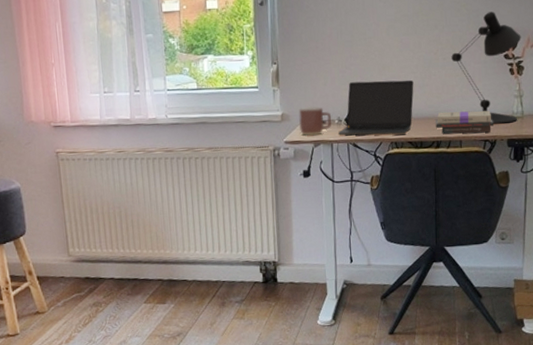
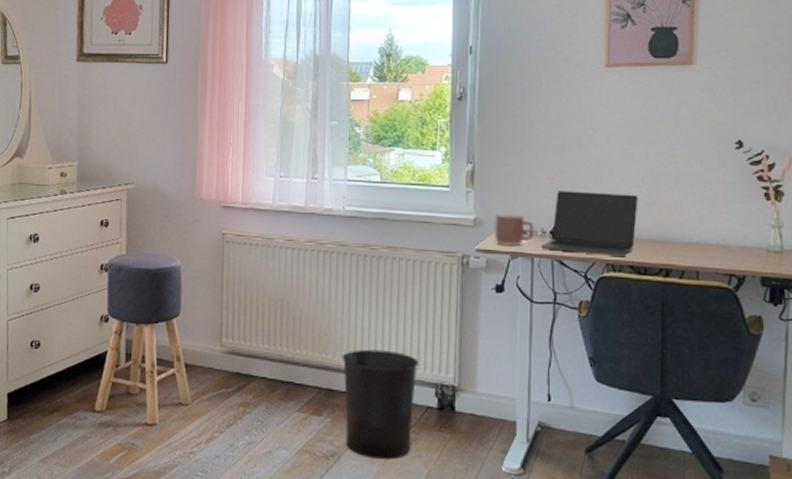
waste bin: none [178,239,245,332] -> present [342,349,419,459]
books: present [434,110,494,134] -> none [663,235,743,266]
desk lamp: present [451,12,521,124] -> none [687,126,780,258]

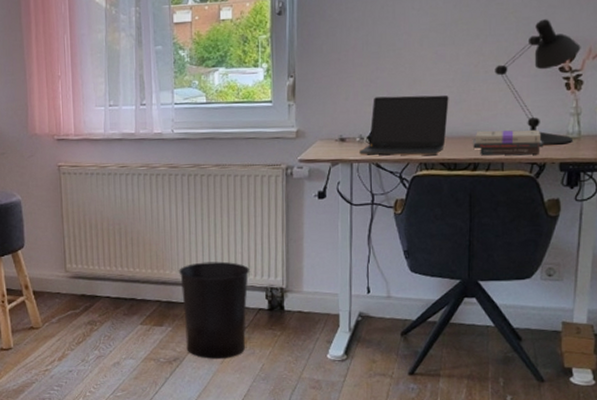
mug: present [493,213,534,247] -> none [315,122,353,154]
books: none [663,235,743,266] -> present [472,129,544,156]
desk lamp: none [687,126,780,258] -> present [495,19,581,145]

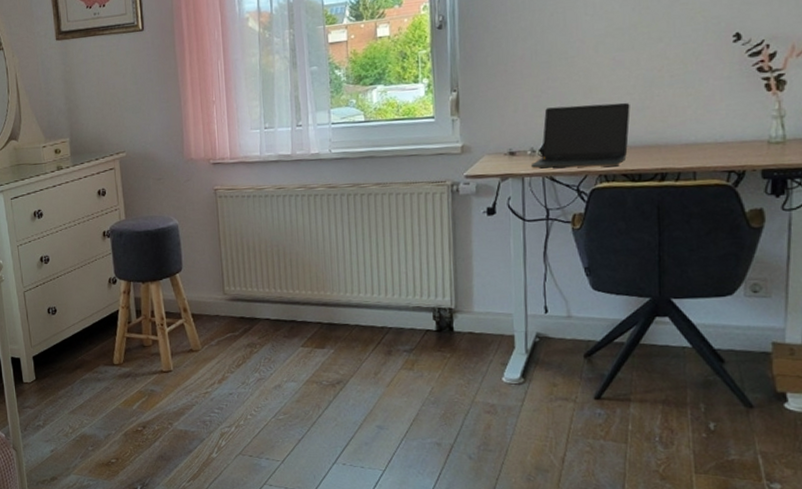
waste bin: present [179,261,250,359] -> none [340,281,415,382]
books: present [472,129,544,156] -> none [658,135,743,165]
desk lamp: present [495,19,581,145] -> none [681,17,782,152]

